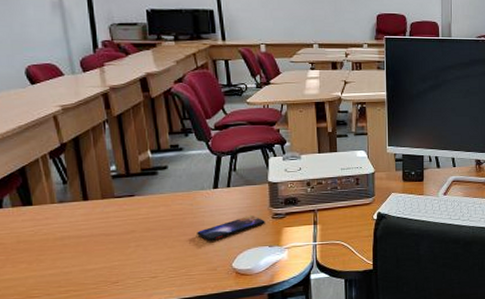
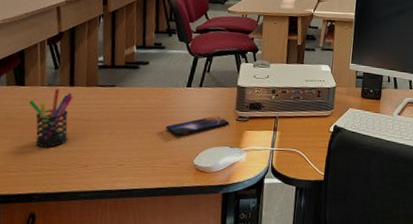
pen holder: none [40,205,92,268] -> present [28,89,73,147]

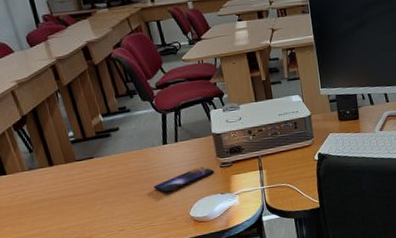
pen holder: present [28,89,73,147] -> none [15,171,65,229]

